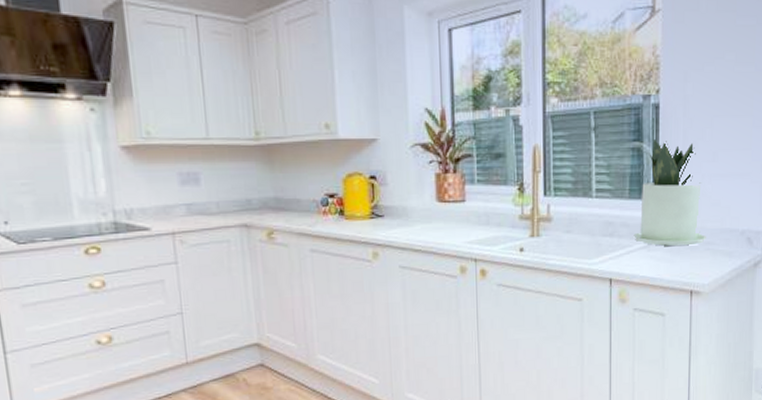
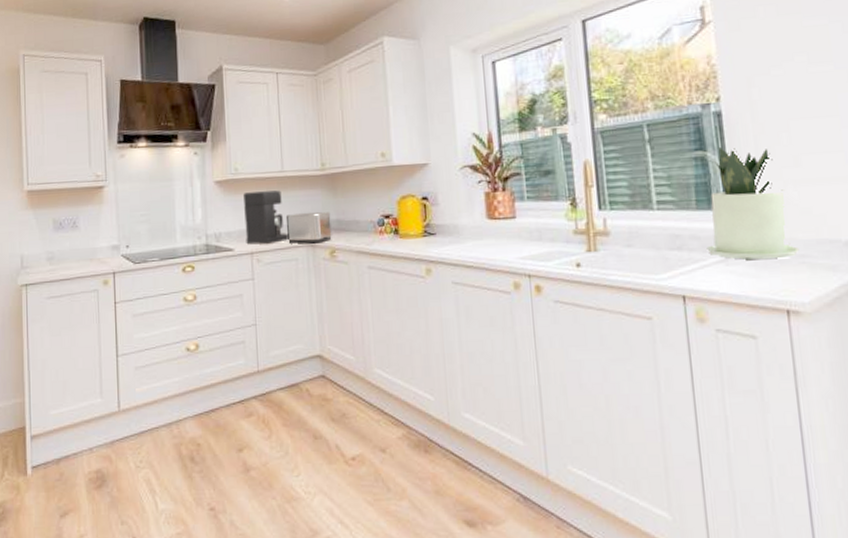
coffee maker: none [159,161,219,224] -> present [244,190,289,245]
toaster: none [213,187,269,224] -> present [285,211,332,244]

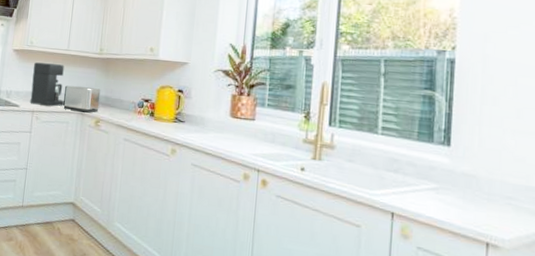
planter: present [706,148,799,260] -> none [421,90,508,197]

